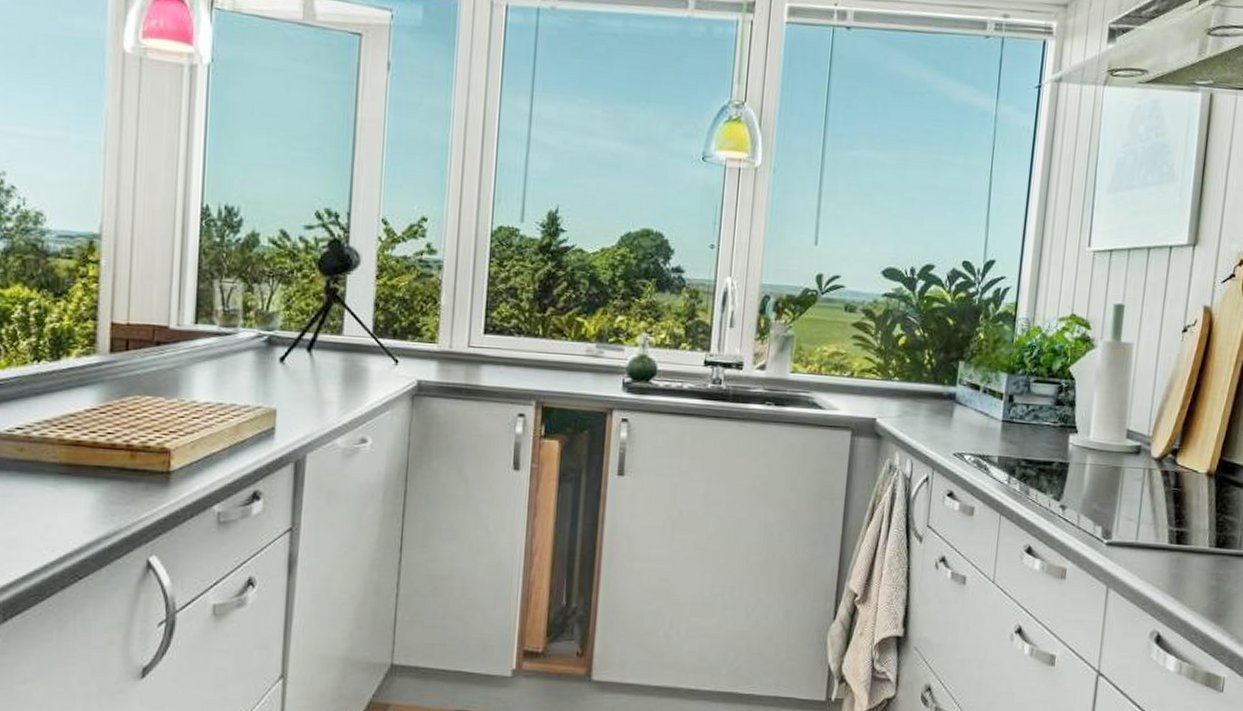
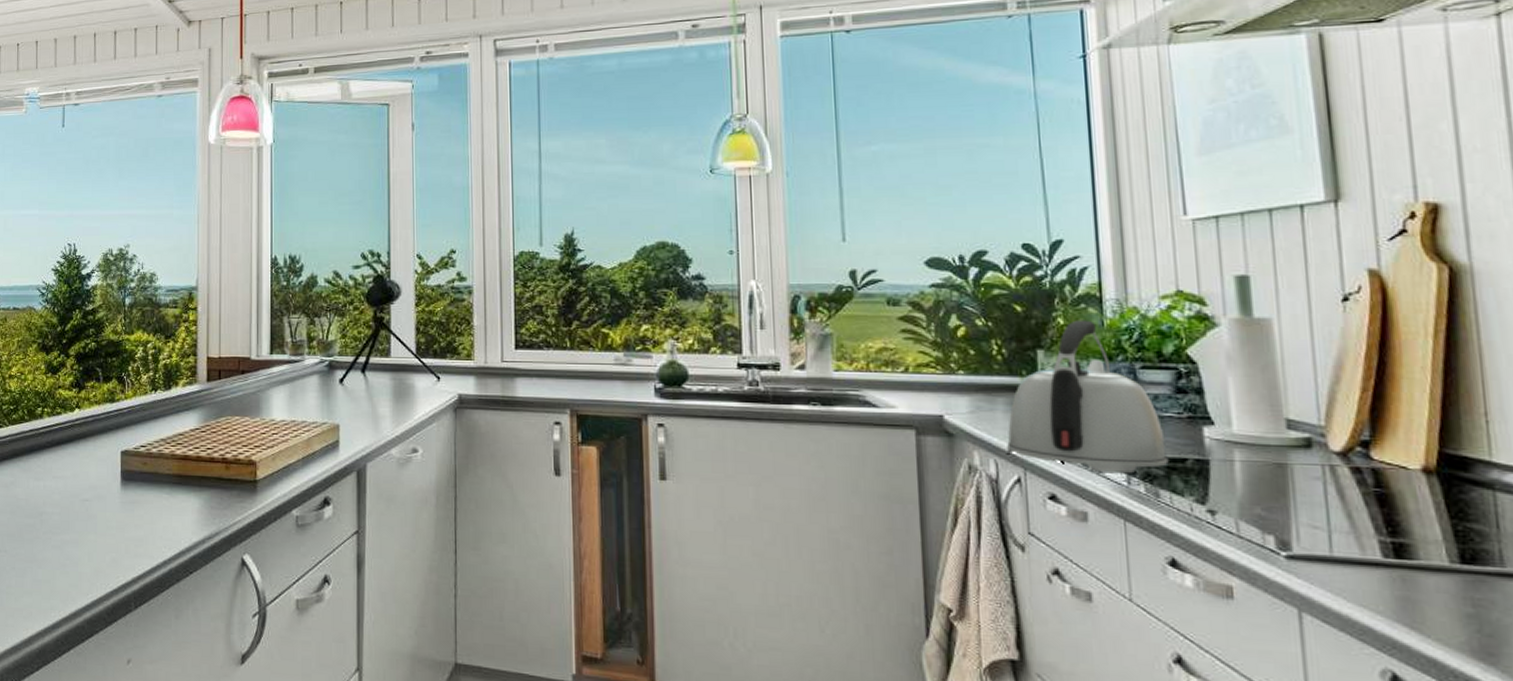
kettle: none [922,335,1041,474] -> present [1007,320,1169,474]

